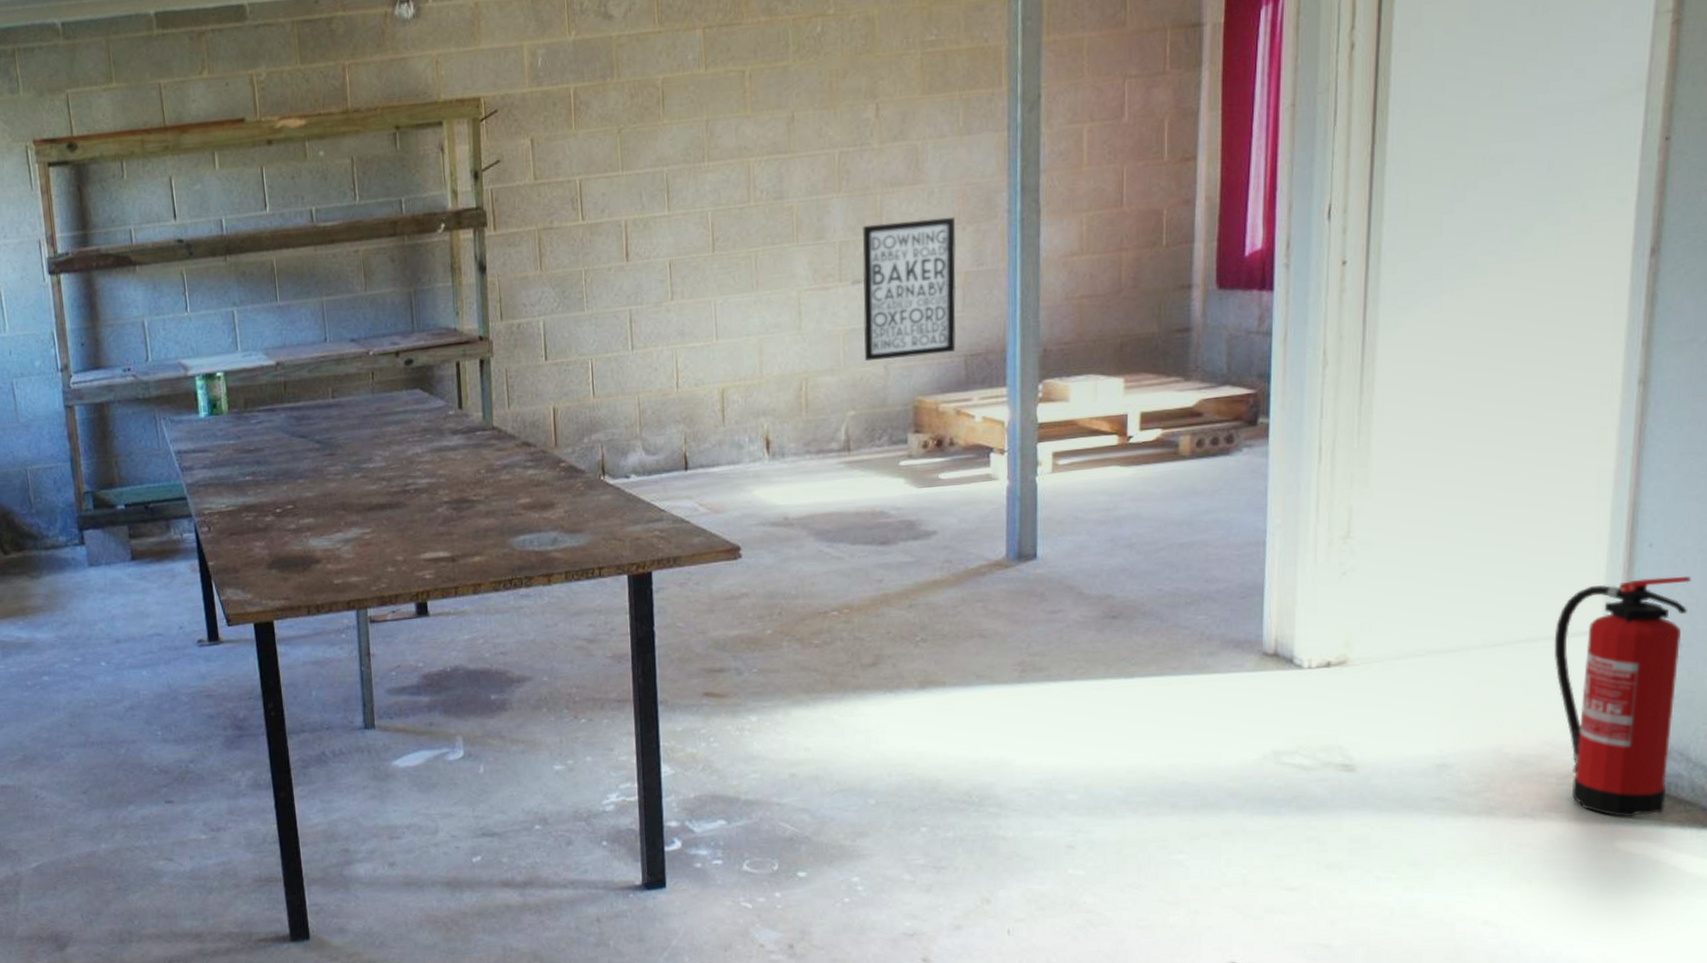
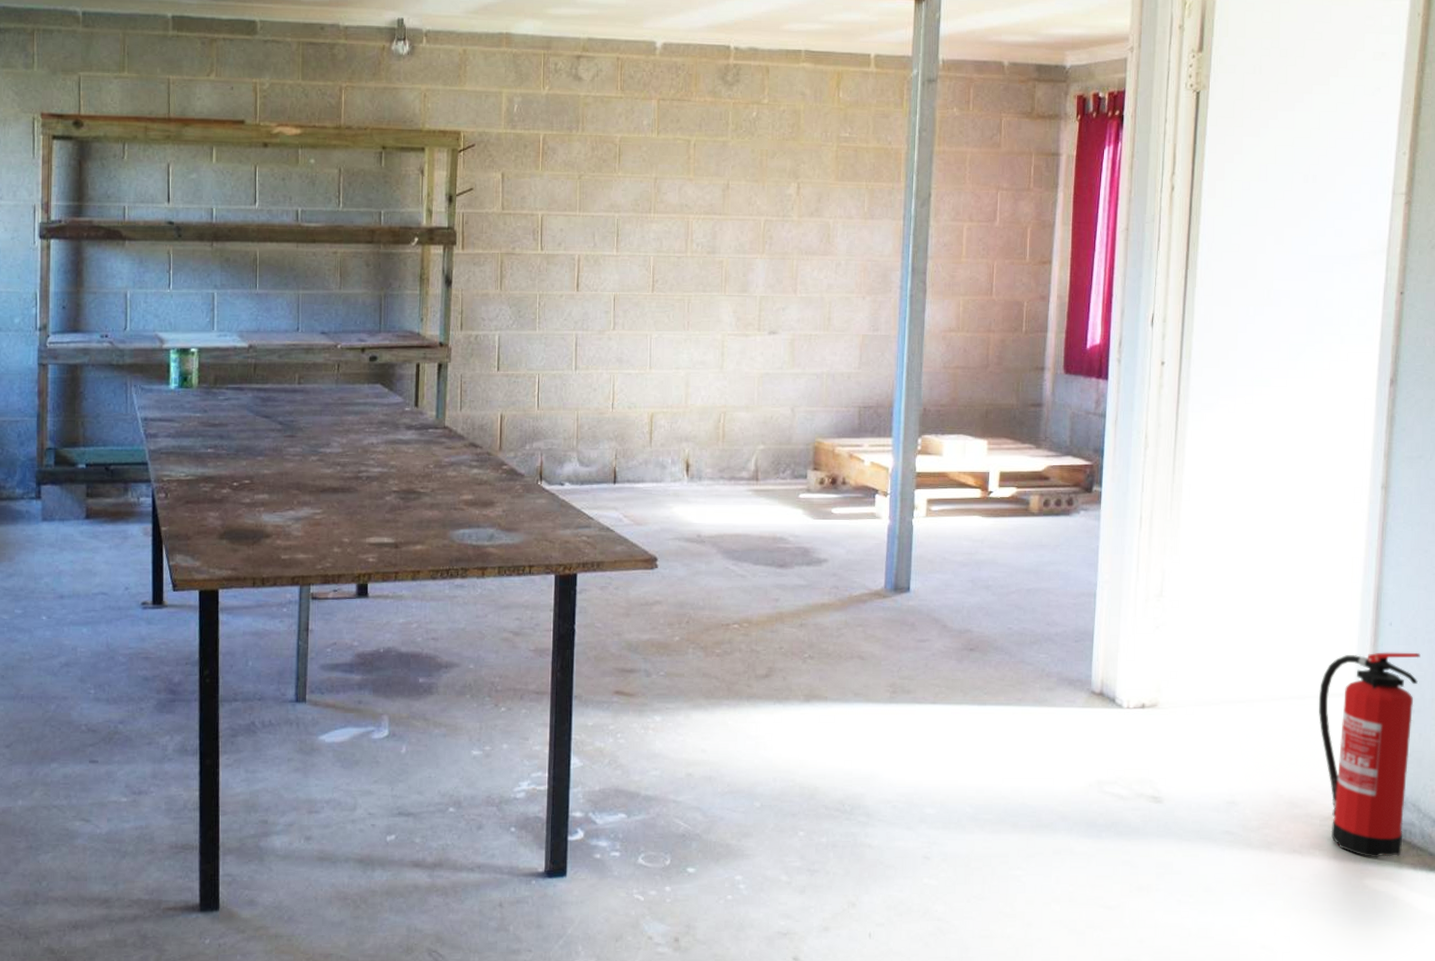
wall art: present [861,216,957,362] -> none [775,285,858,404]

